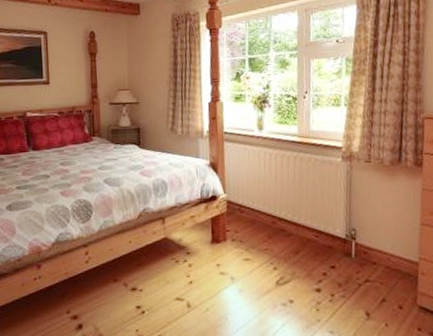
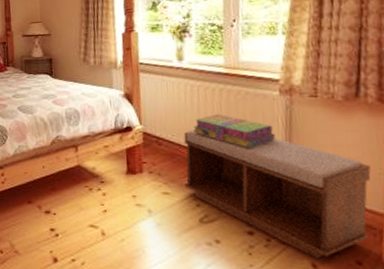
bench: none [263,196,410,307] -> present [183,130,371,259]
stack of books: none [271,180,339,212] -> present [193,113,276,148]

